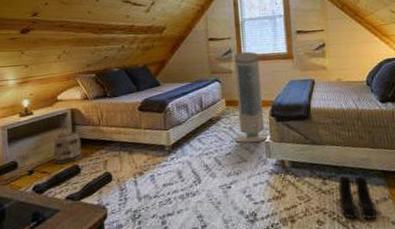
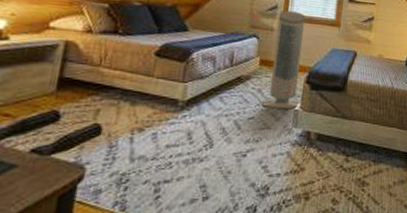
basket: present [53,126,82,164] -> none [25,61,71,107]
boots: present [338,175,377,220] -> none [358,154,392,202]

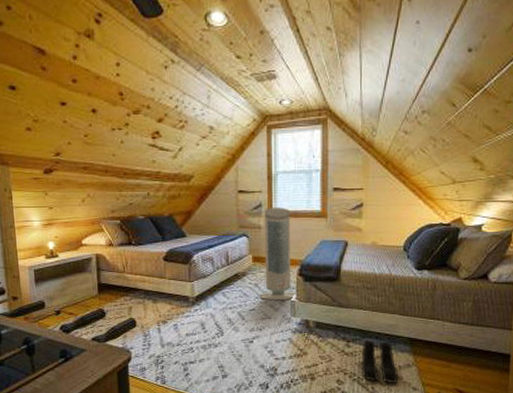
boots: none [358,154,392,202] -> present [362,340,398,384]

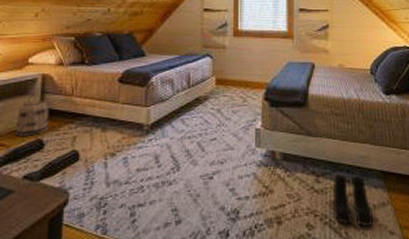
basket: none [79,271,107,307] -> present [15,94,50,136]
air purifier: present [260,207,298,301] -> none [223,26,263,129]

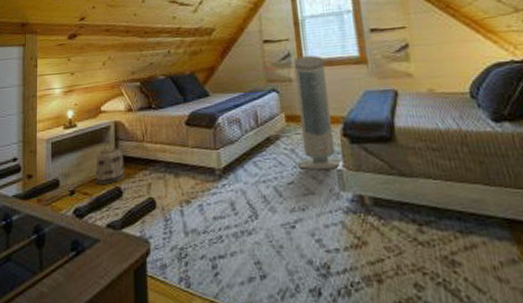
air purifier: none [223,26,263,129] -> present [293,55,345,170]
boots: present [333,174,373,228] -> none [440,222,503,291]

